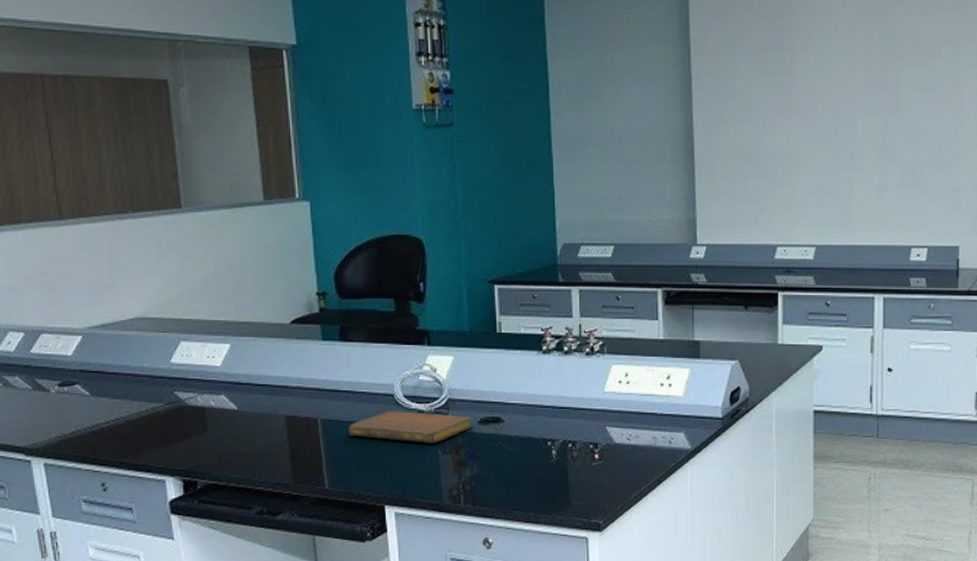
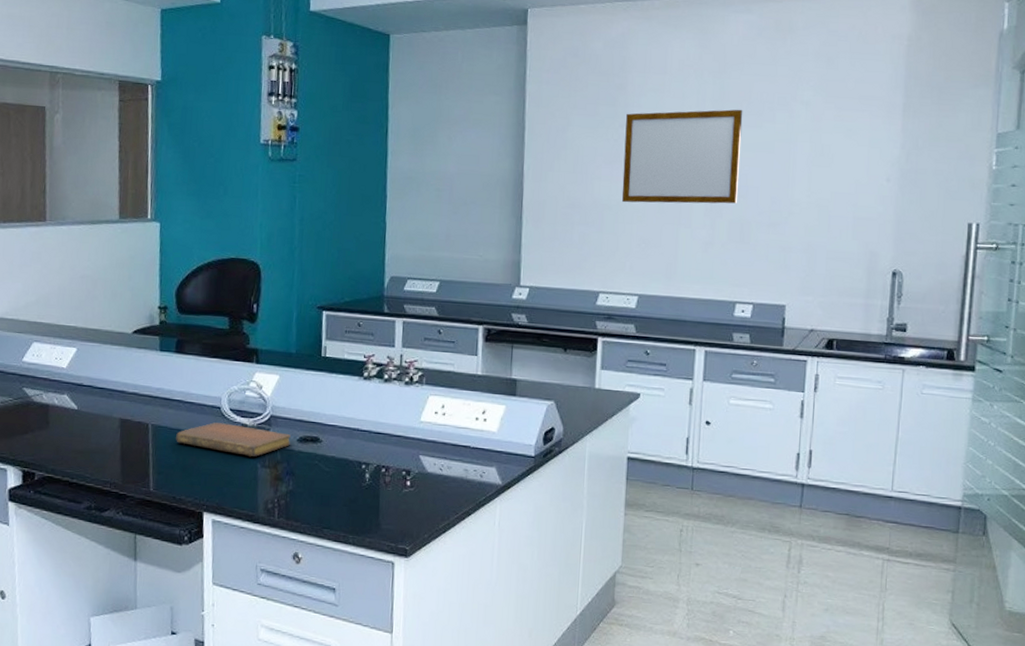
writing board: none [793,48,909,152] -> present [621,109,743,204]

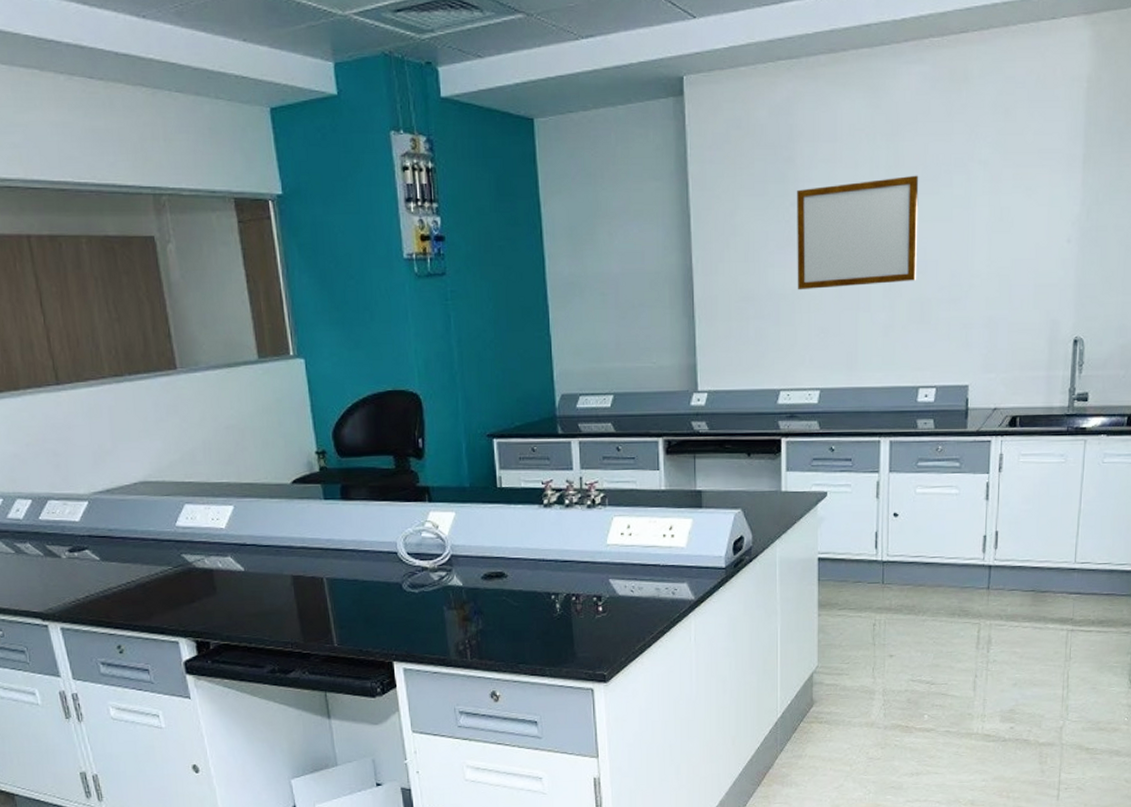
notebook: present [176,422,291,457] -> none [354,568,476,600]

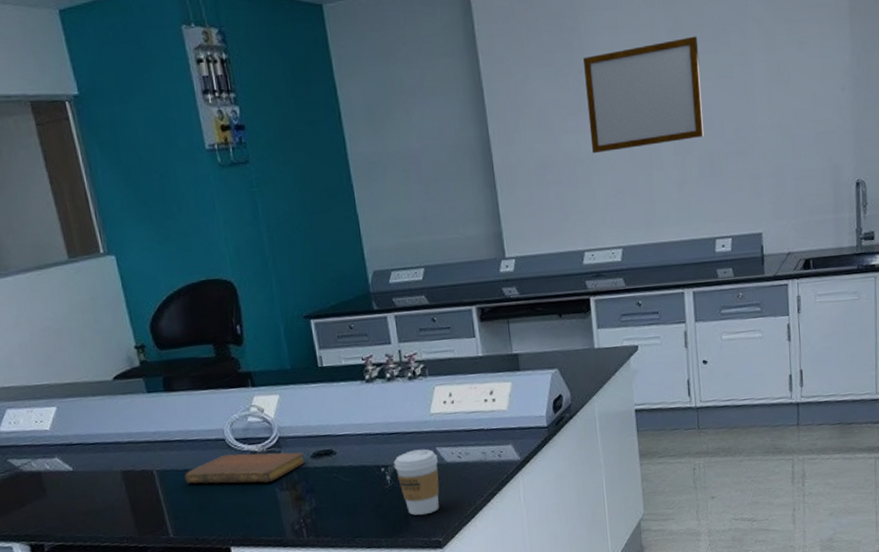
notebook: none [354,568,476,600] -> present [184,452,305,484]
coffee cup: none [564,579,610,647] -> present [393,449,440,516]

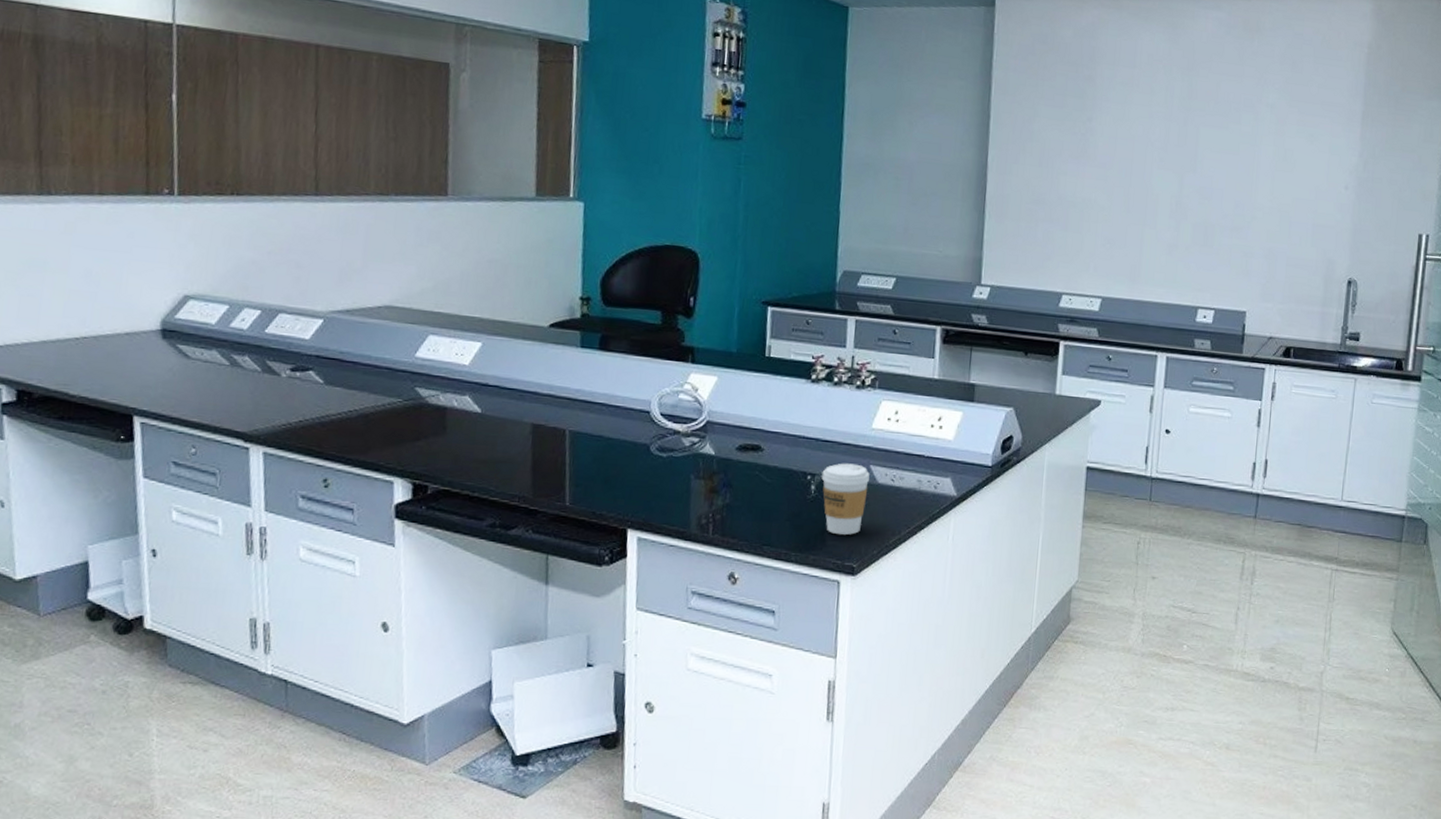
notebook: present [184,452,305,484] -> none [597,428,729,467]
writing board: present [583,36,705,154] -> none [1087,106,1210,206]

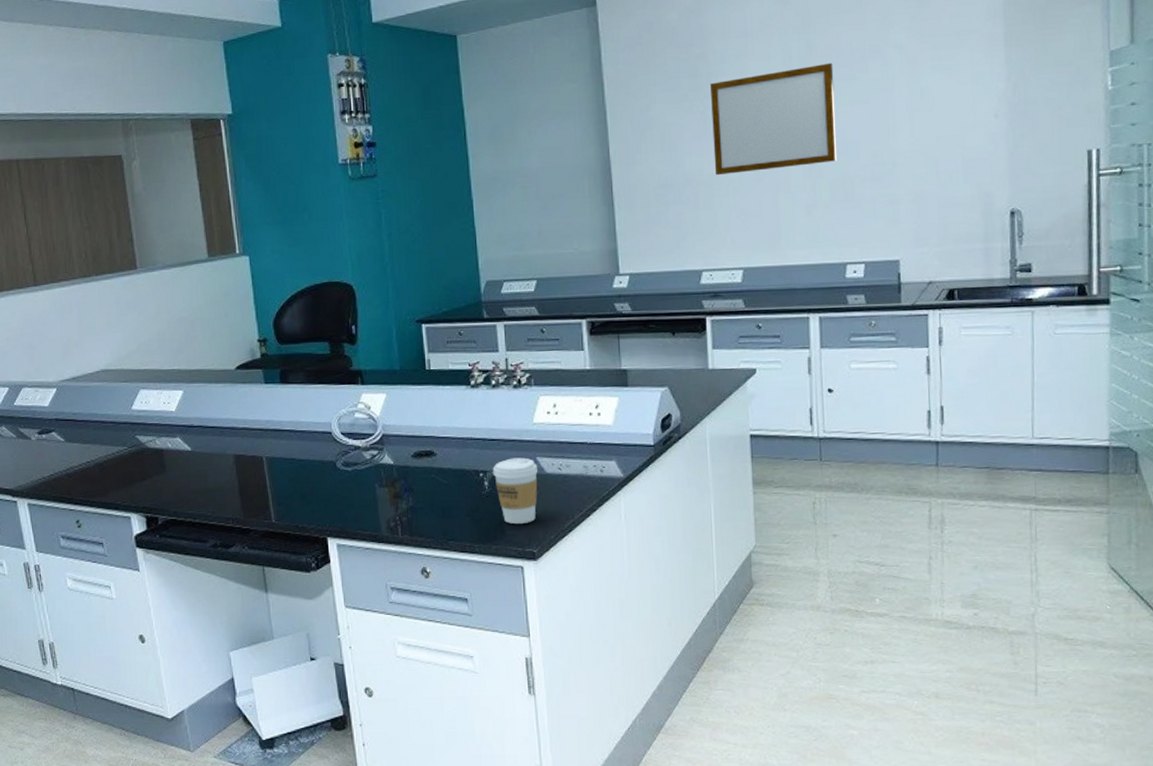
writing board: none [1087,106,1210,206] -> present [710,62,838,176]

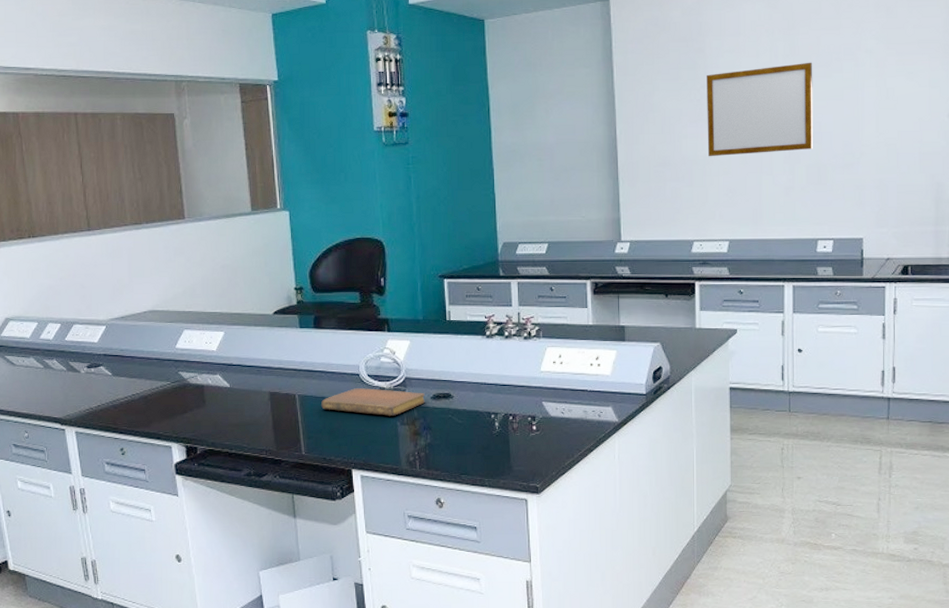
notebook: none [291,447,406,477] -> present [321,388,426,416]
coffee cup: present [492,457,538,525] -> none [503,402,543,462]

